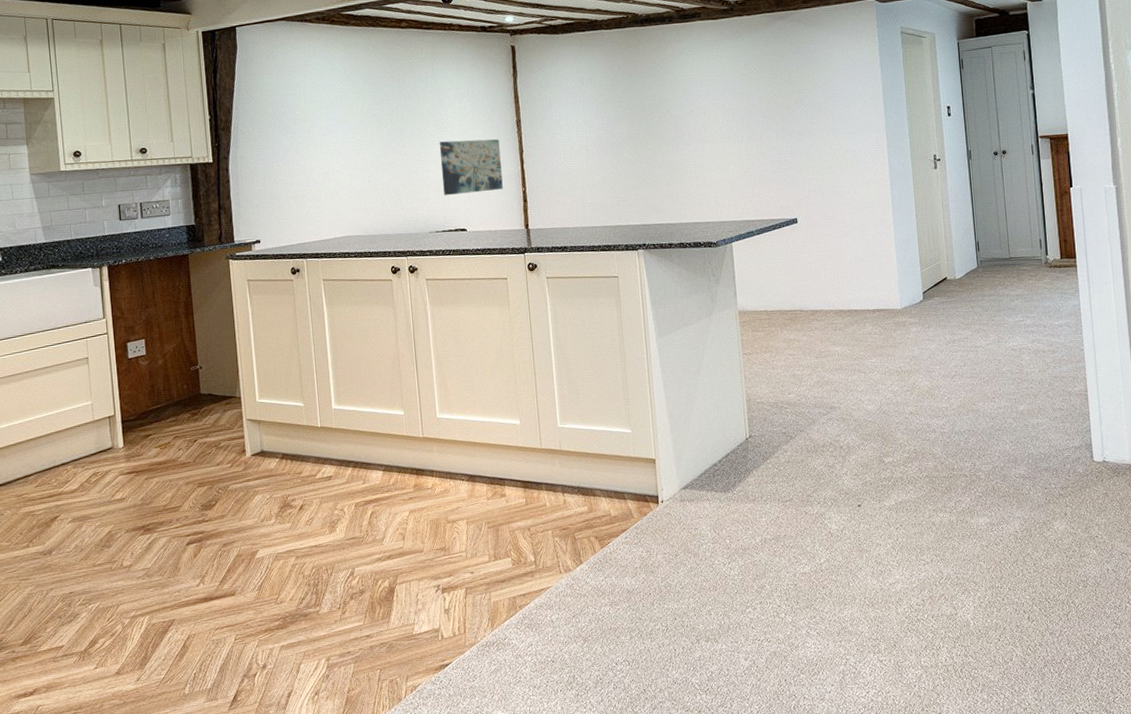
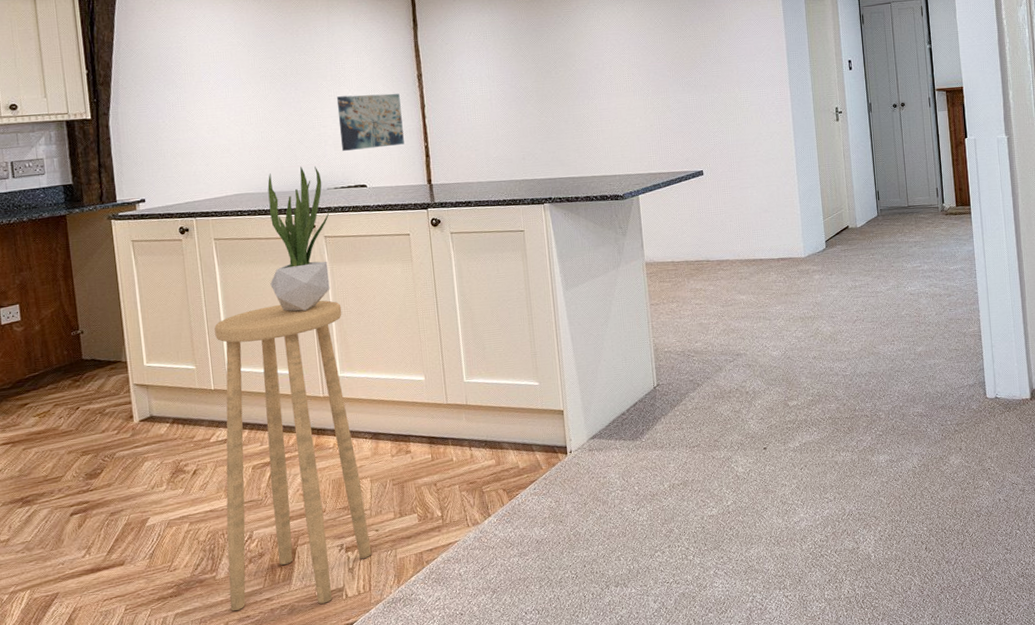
stool: none [322,342,467,647] -> present [214,300,372,611]
potted plant: none [373,210,431,353] -> present [267,166,330,312]

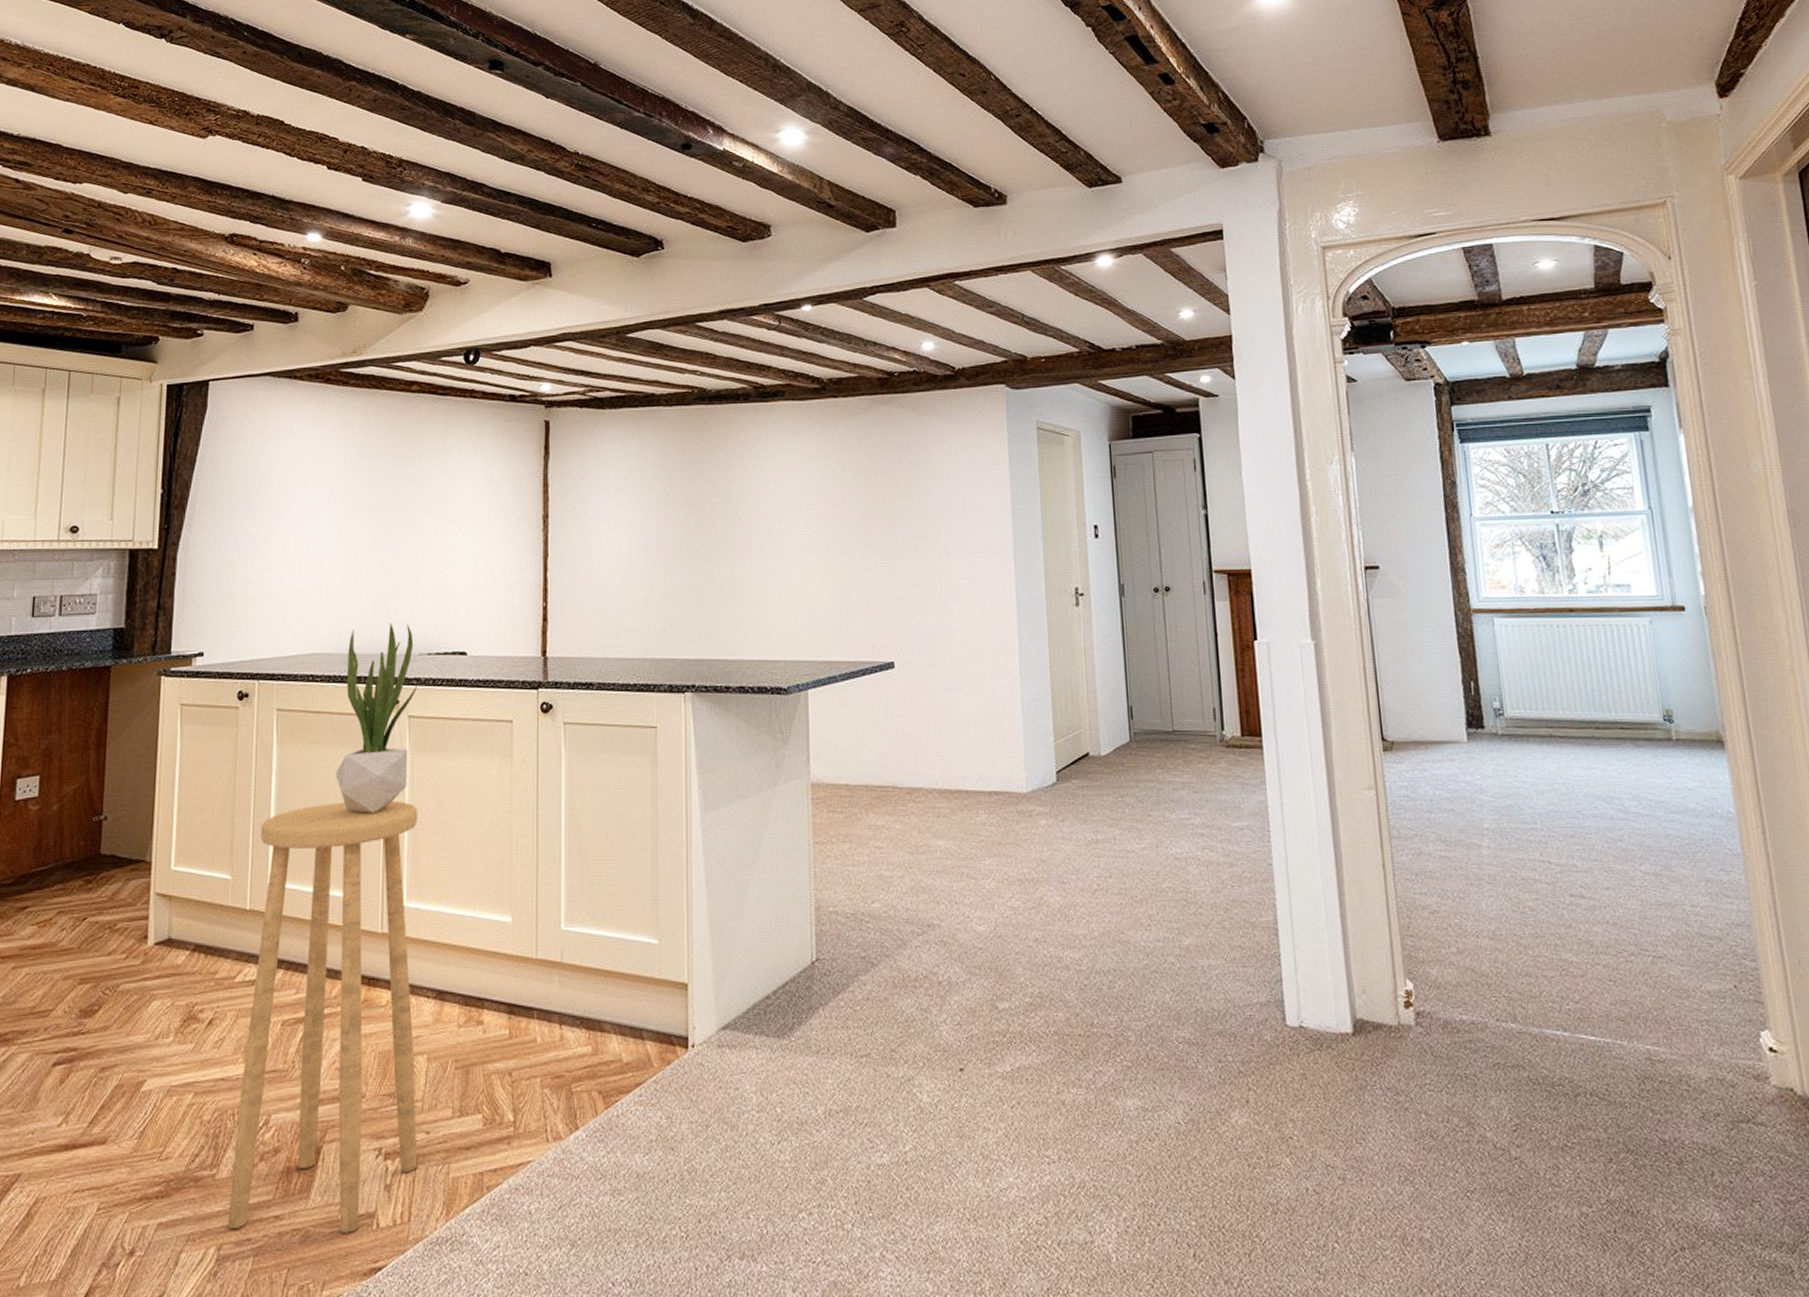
wall art: present [336,93,404,152] -> none [441,536,519,608]

